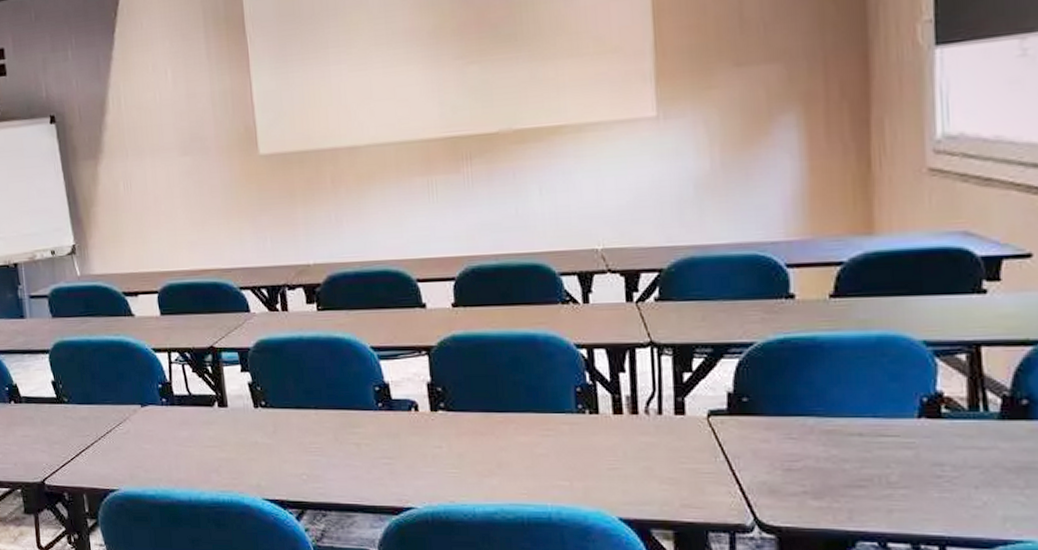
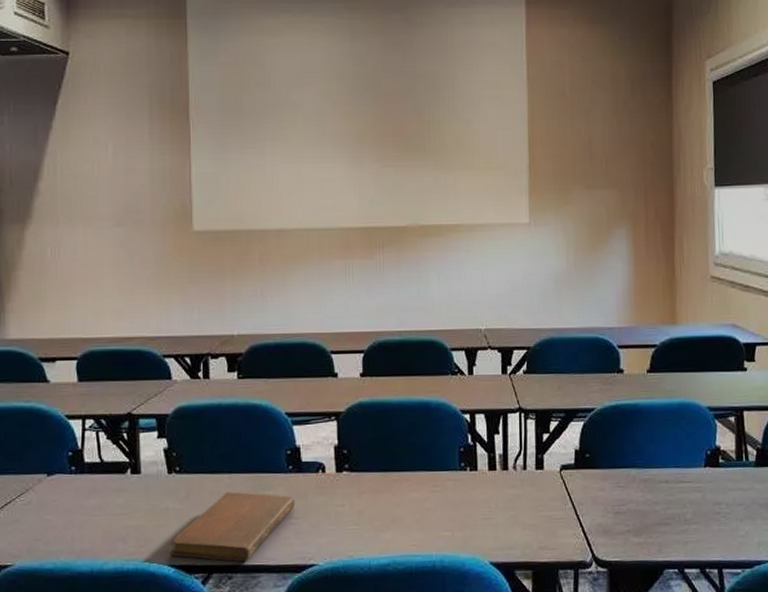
notebook: none [262,428,388,501] -> present [170,491,296,562]

